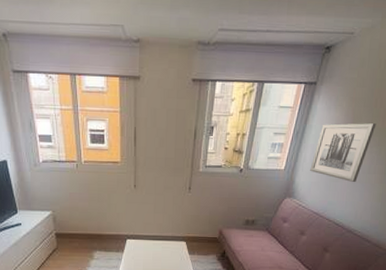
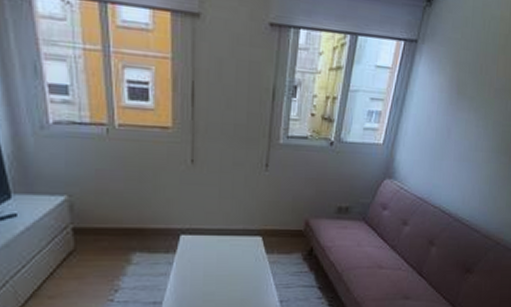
wall art: present [310,123,377,183] -> none [412,90,482,162]

